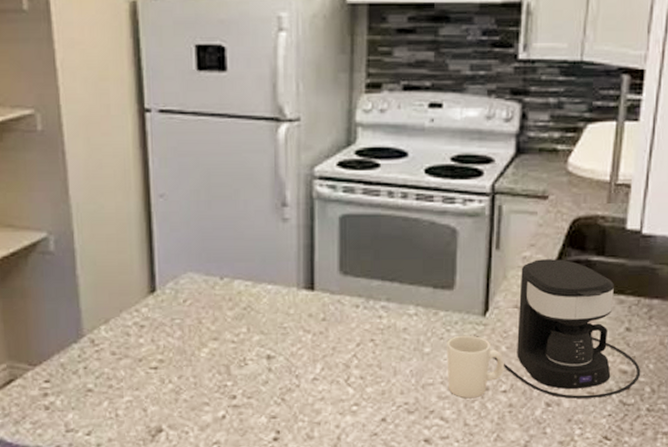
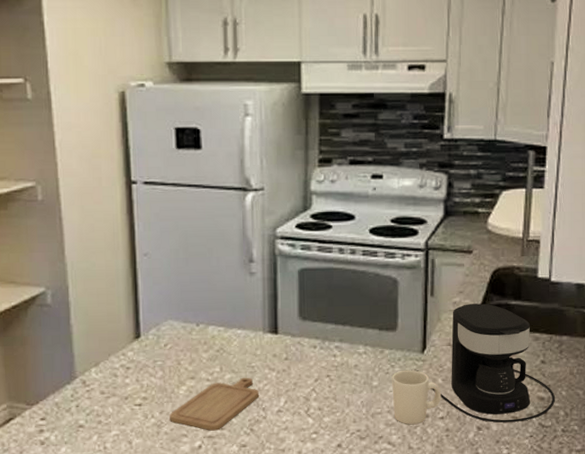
chopping board: none [189,339,291,399] -> present [170,377,259,431]

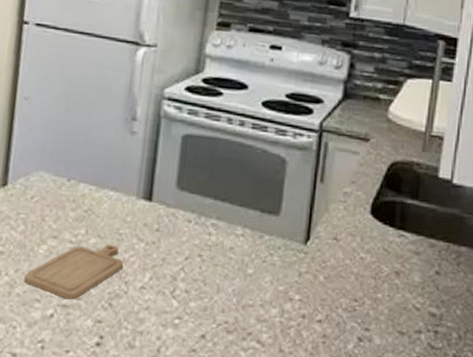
mug: present [392,369,442,425] -> none [266,260,322,325]
coffee maker: present [411,303,555,423] -> none [291,196,448,338]

